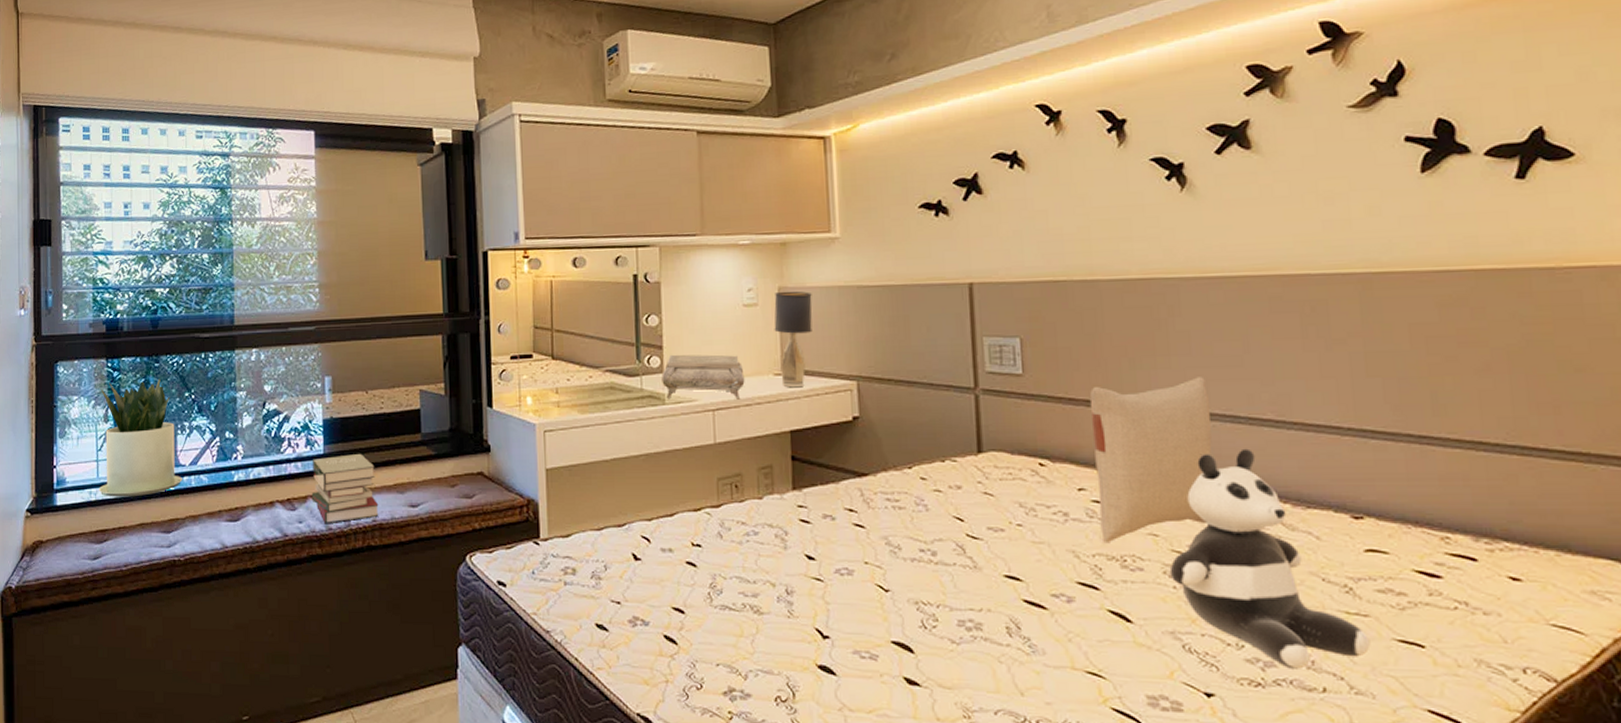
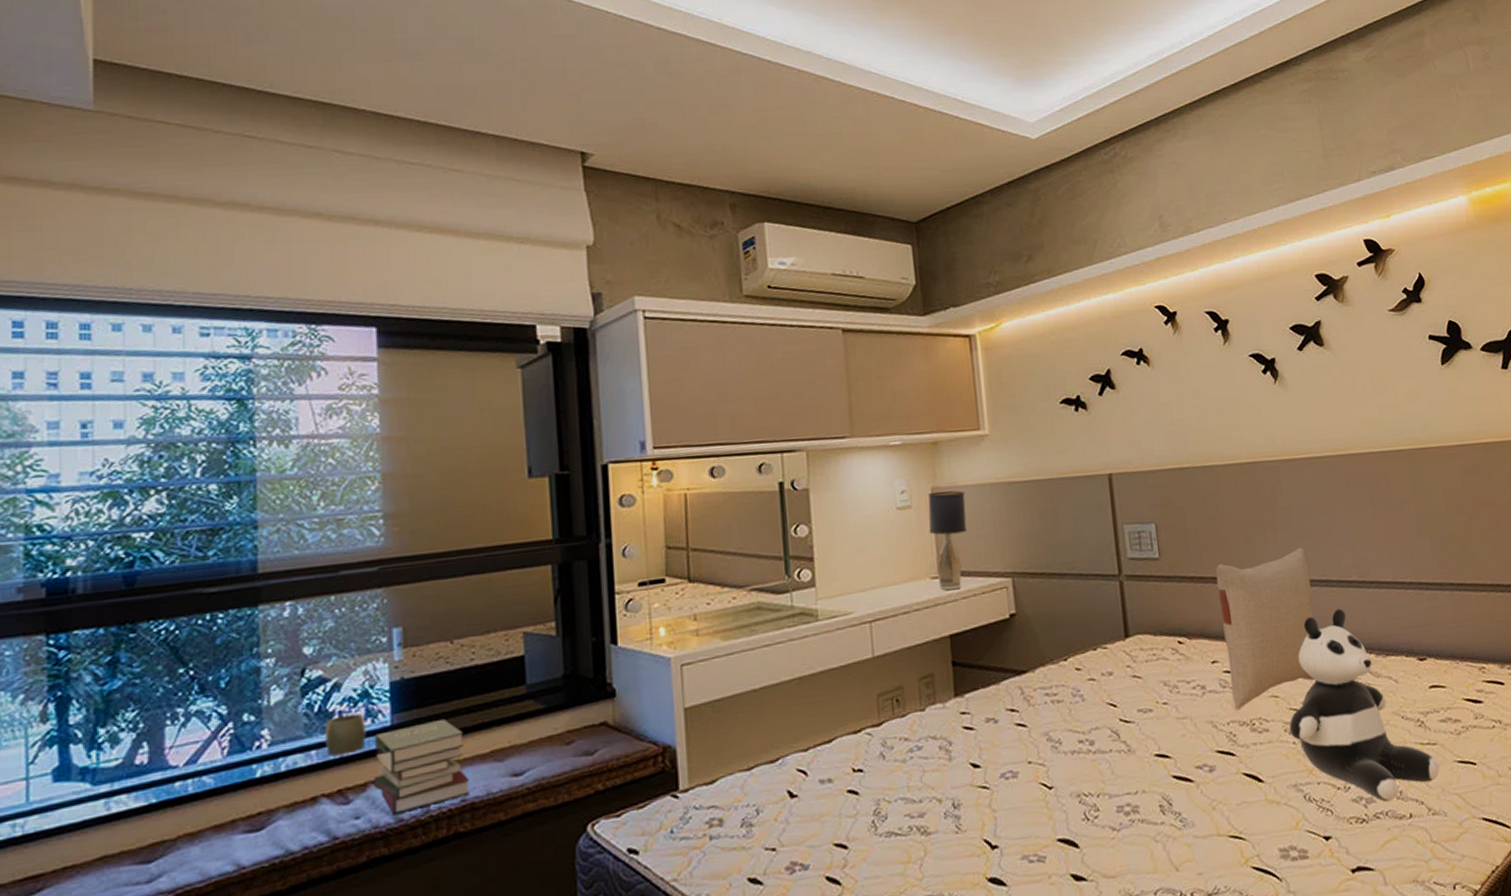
planter: present [98,379,182,497] -> none [28,654,173,828]
mug: none [279,441,307,473] -> present [325,713,366,757]
jewelry box: present [661,354,745,400] -> none [813,561,902,614]

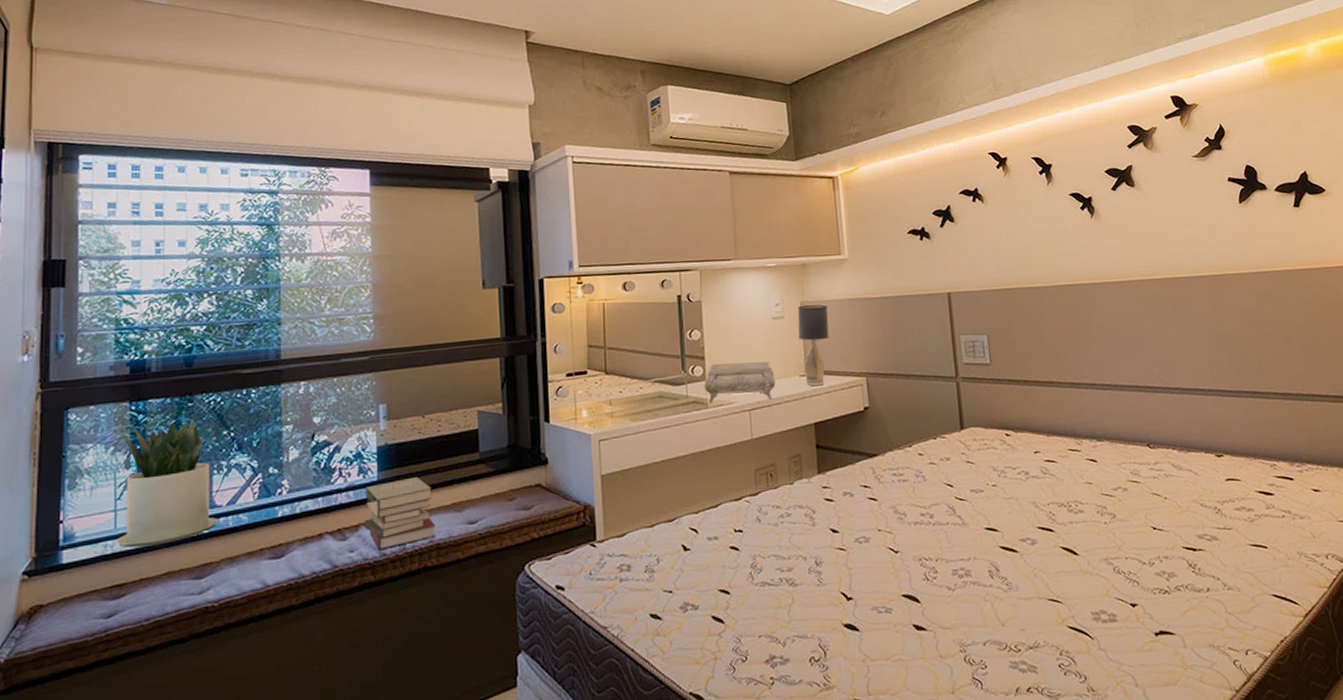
planter: none [28,654,173,828] -> present [116,419,218,549]
mug: present [325,713,366,757] -> none [329,470,359,503]
jewelry box: none [813,561,902,614] -> present [704,361,776,402]
pillow: present [1216,547,1315,711] -> none [1039,358,1124,494]
stuffed animal: present [1289,608,1440,802] -> none [1101,410,1235,576]

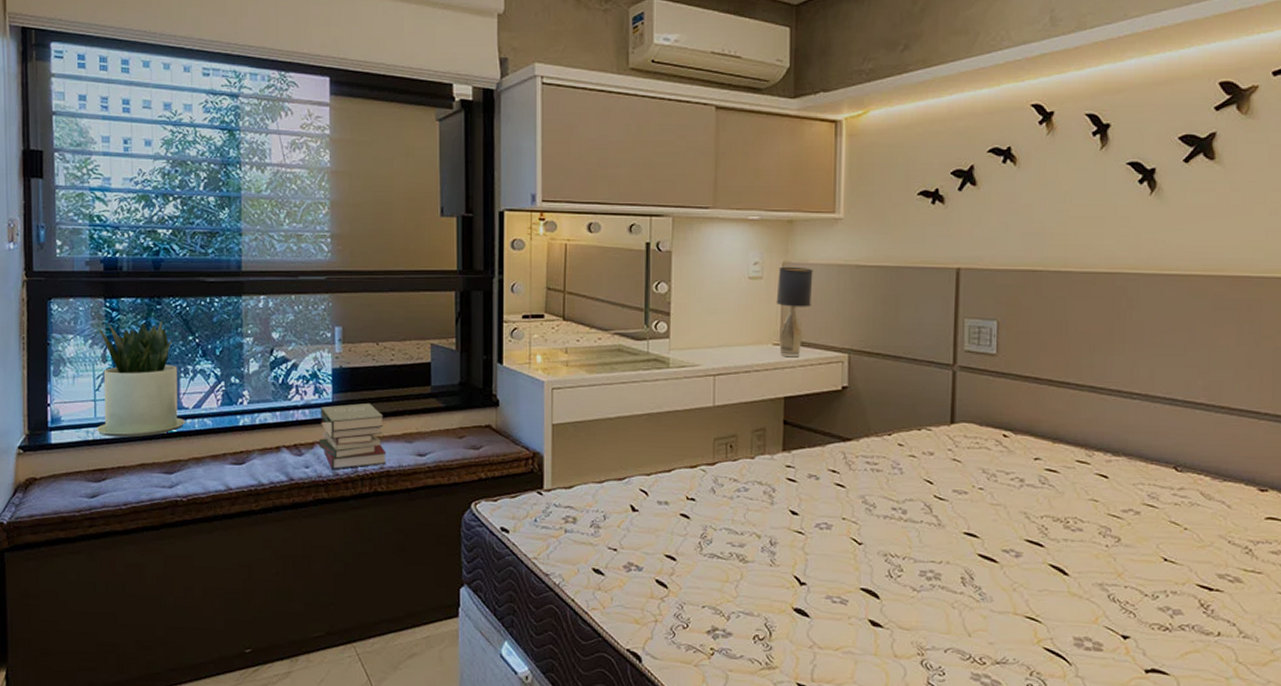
jewelry box: present [704,361,776,402] -> none [667,321,746,366]

